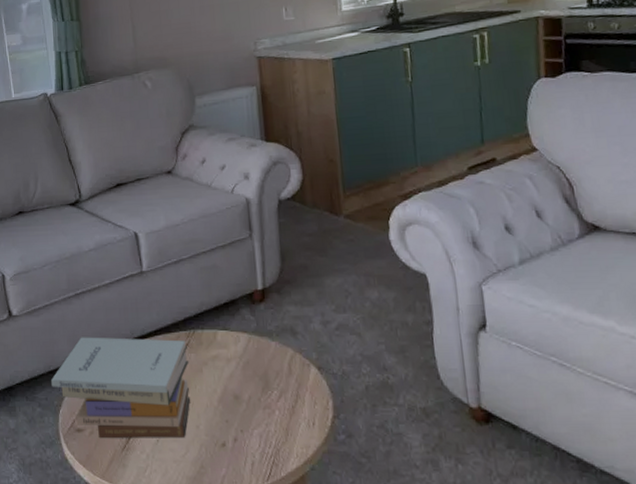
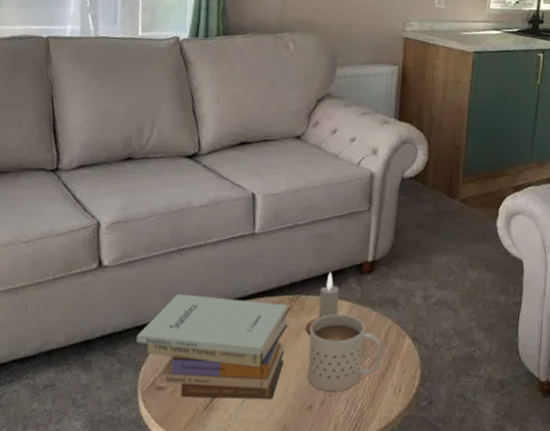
candle: none [206,304,236,370] -> present [305,272,340,335]
mug: none [211,346,288,427] -> present [307,314,382,392]

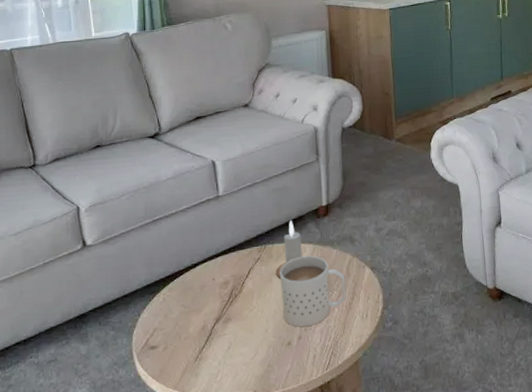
books: present [136,293,289,399] -> none [125,255,261,353]

